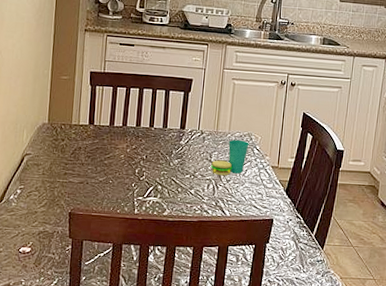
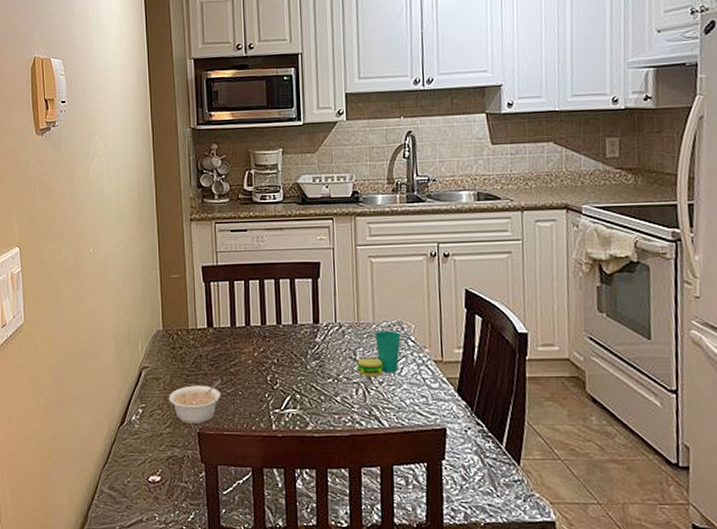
legume: none [46,169,96,205] -> present [169,380,222,424]

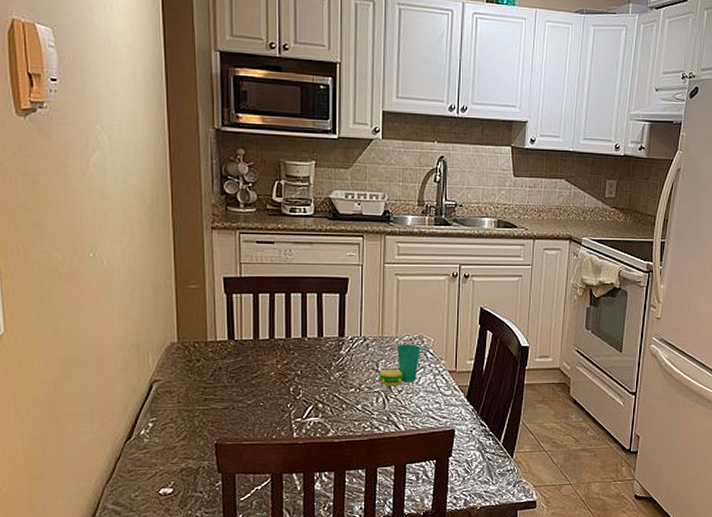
legume: present [169,380,222,424] -> none [184,392,242,435]

